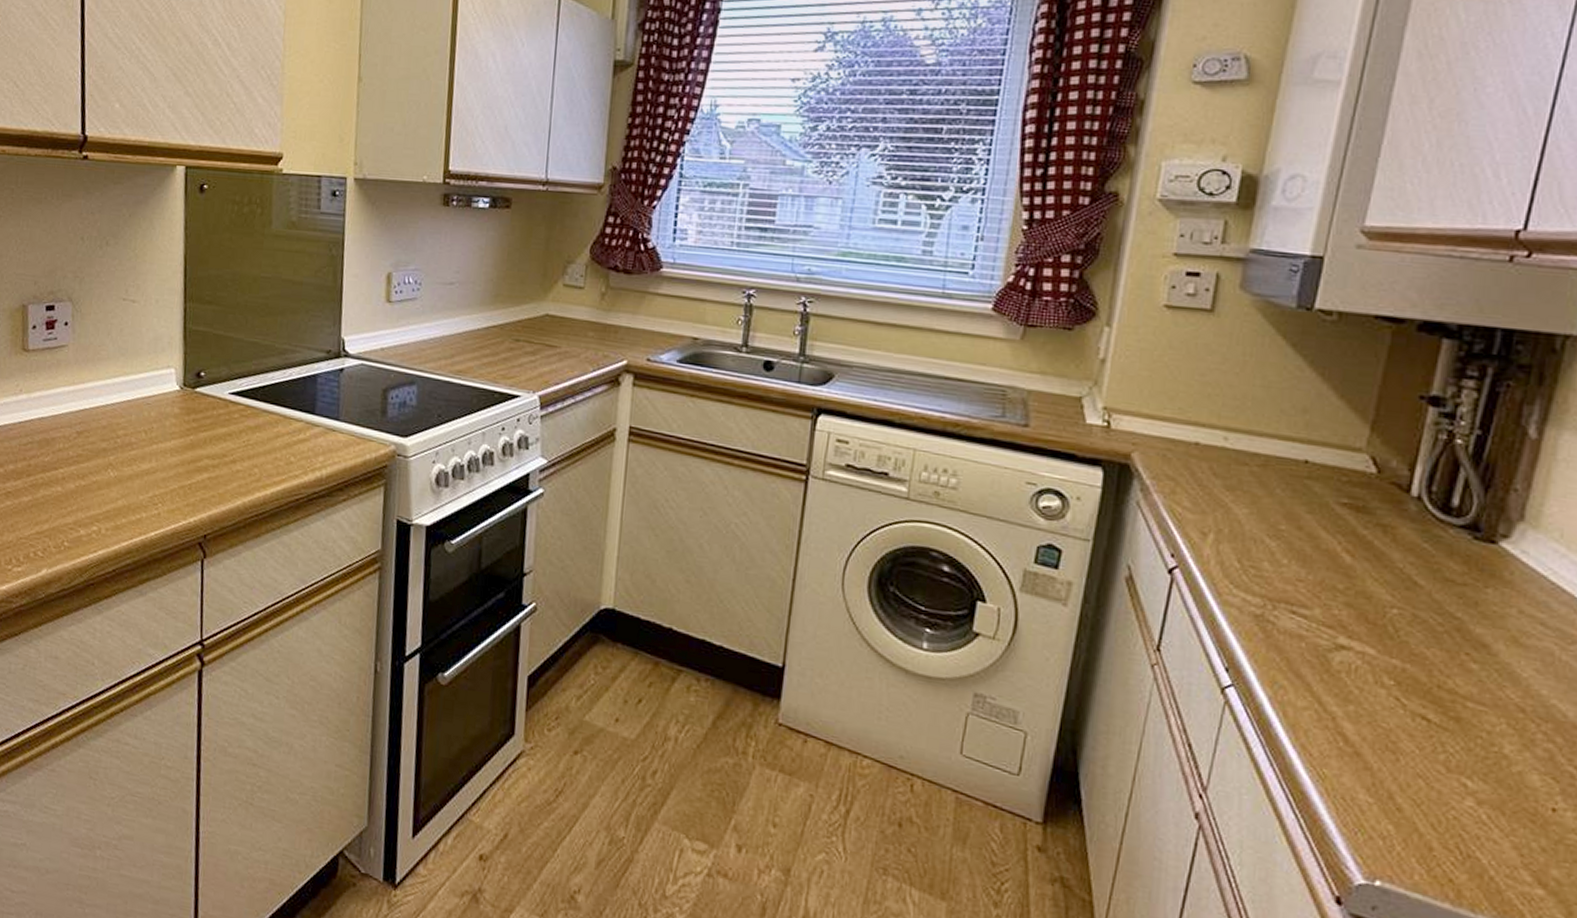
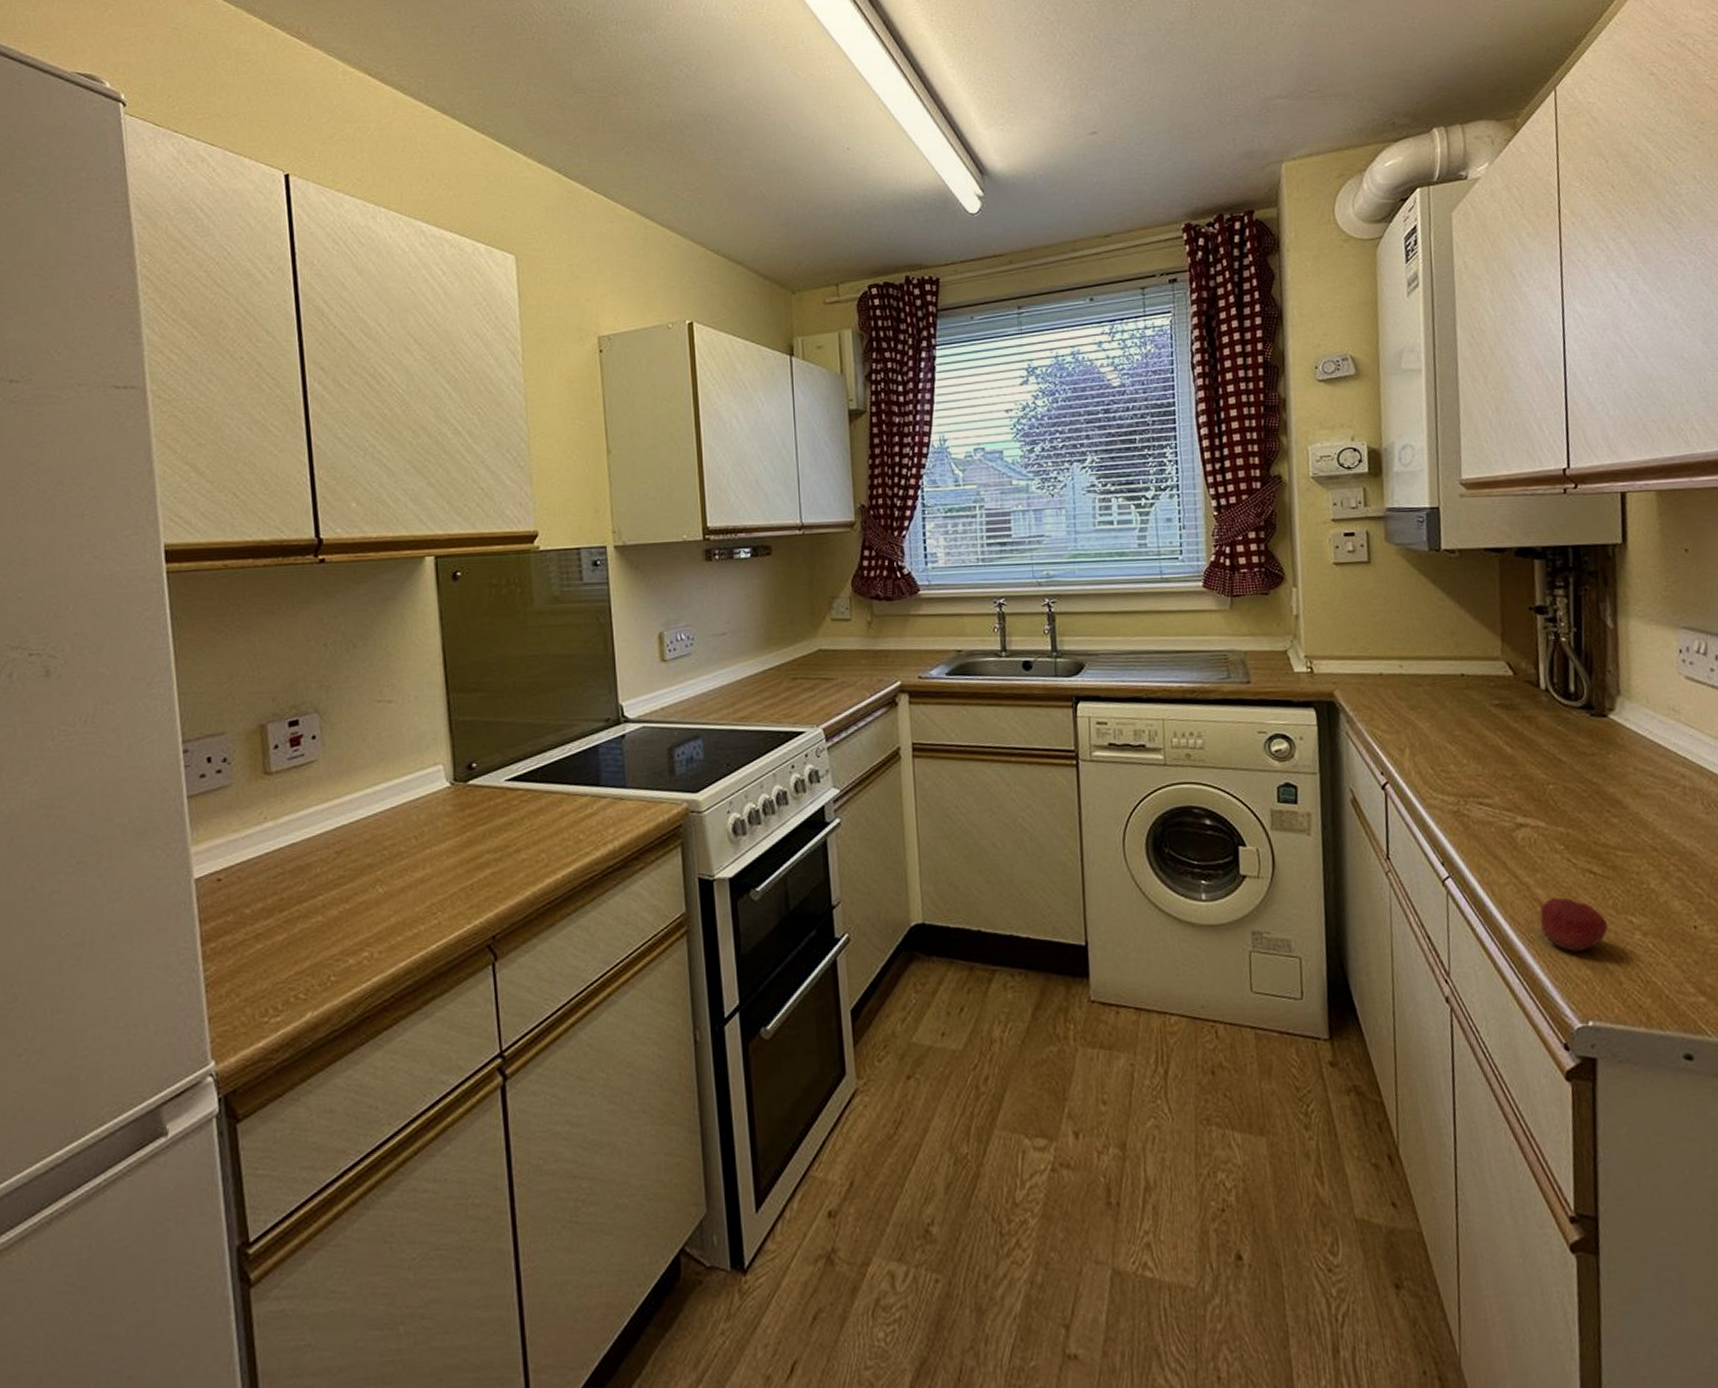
fruit: none [1340,736,1430,803] -> present [1540,897,1608,952]

